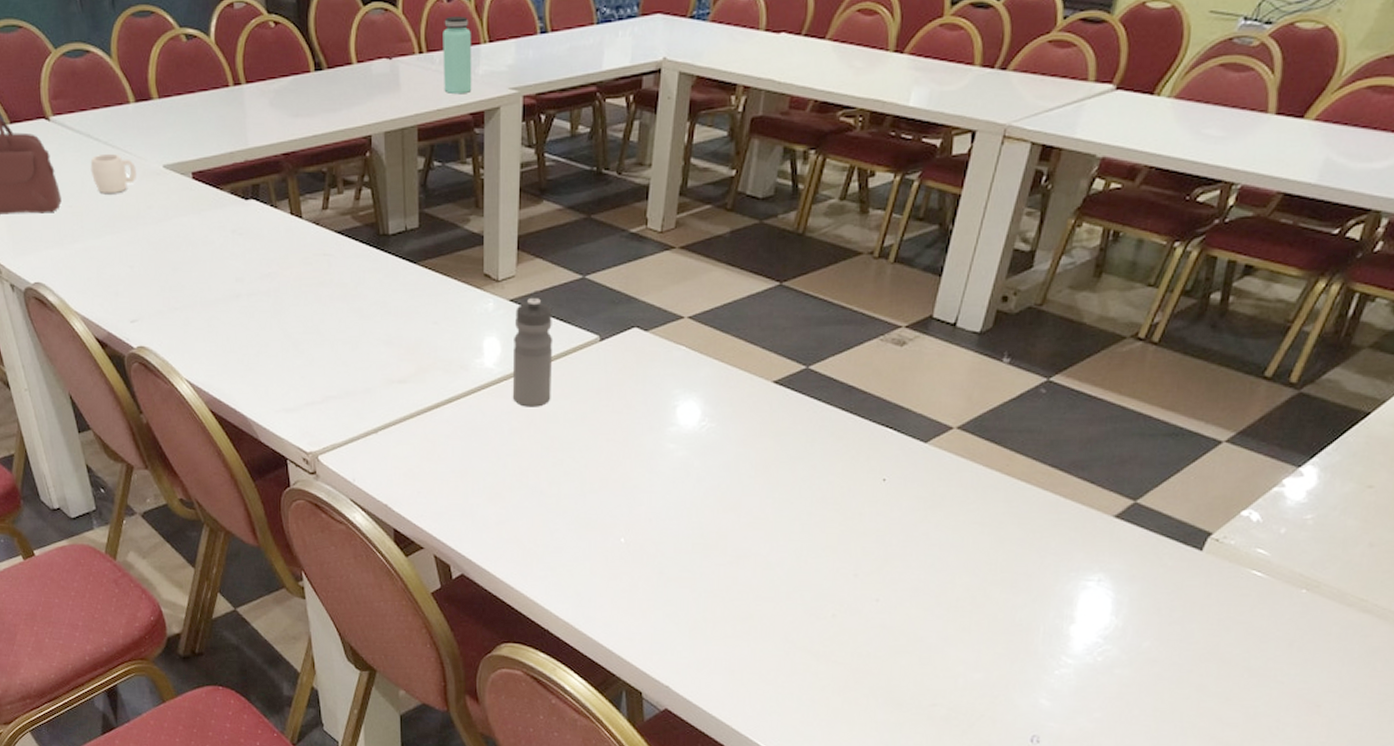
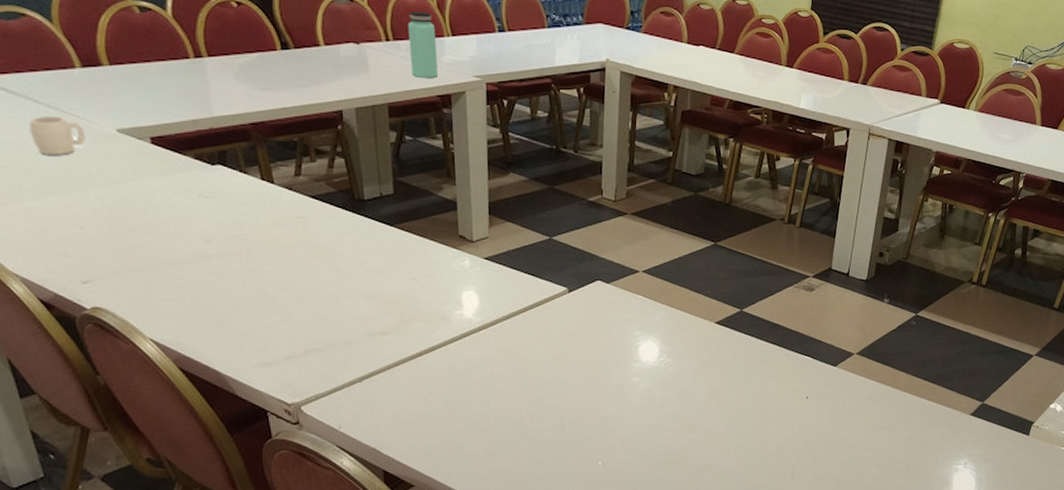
water bottle: present [512,298,553,407] -> none [490,256,528,352]

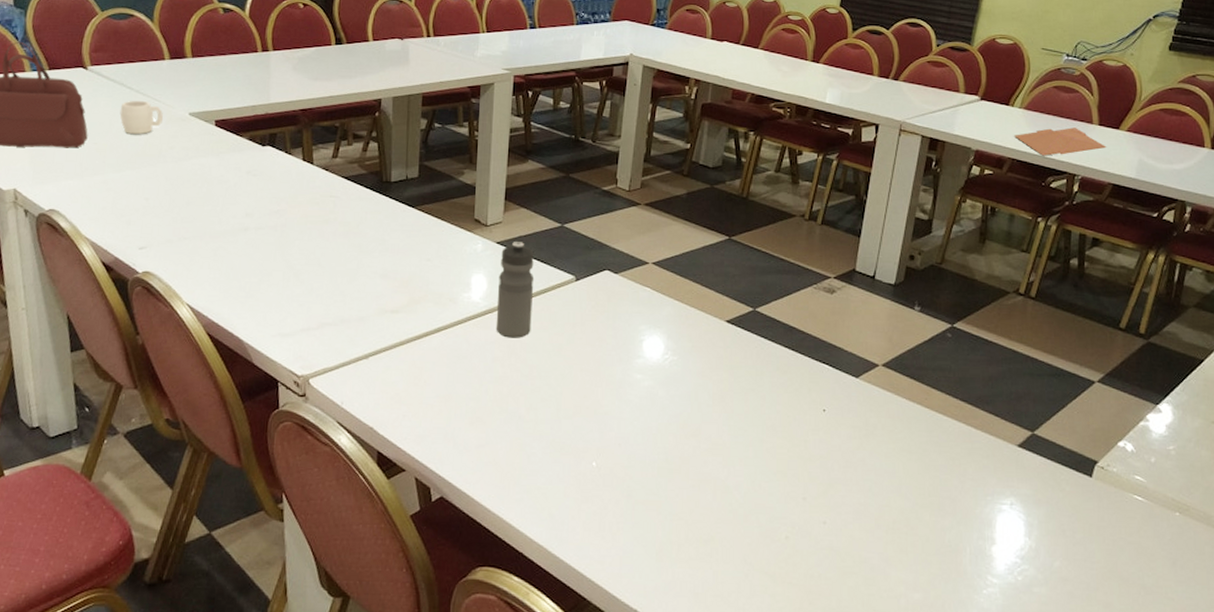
bottle: present [408,11,439,79] -> none [447,11,472,71]
water bottle: none [490,256,528,352] -> present [496,242,535,338]
papers: none [969,128,1047,156] -> present [1014,127,1107,156]

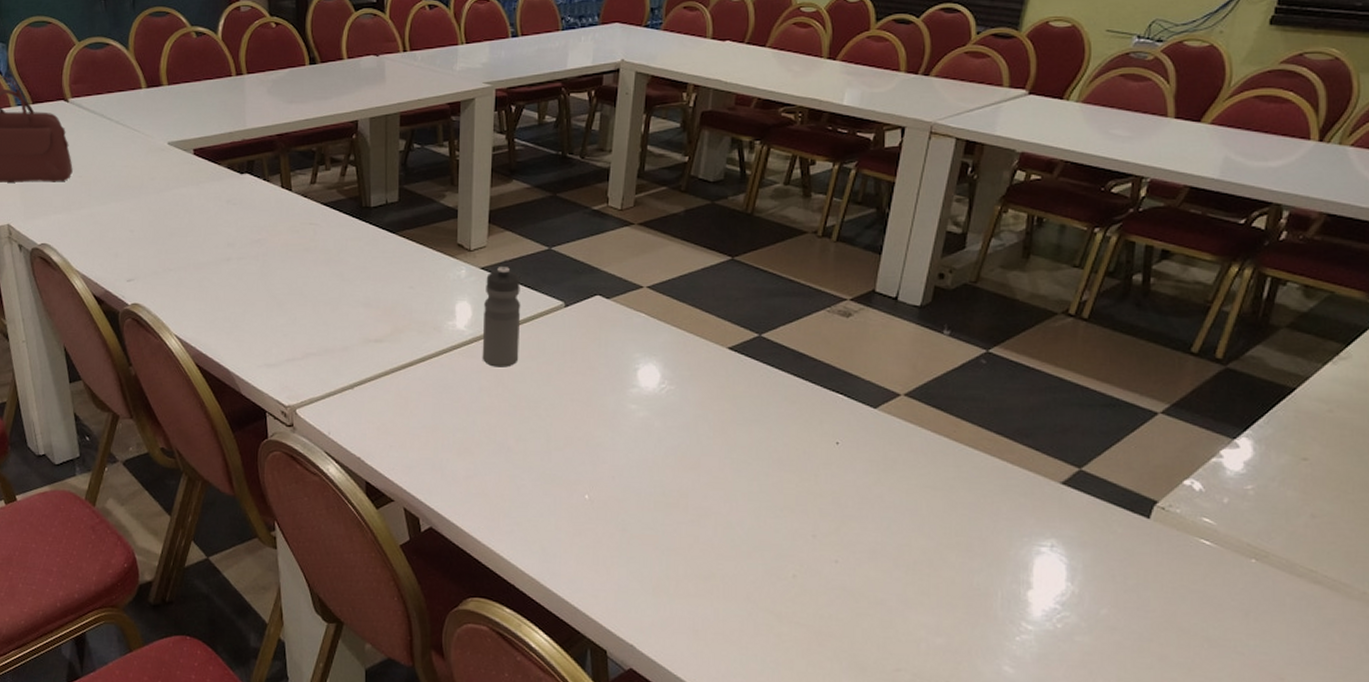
mug: present [119,100,163,135] -> none [101,131,143,167]
papers: present [1014,127,1107,156] -> none [1069,122,1184,157]

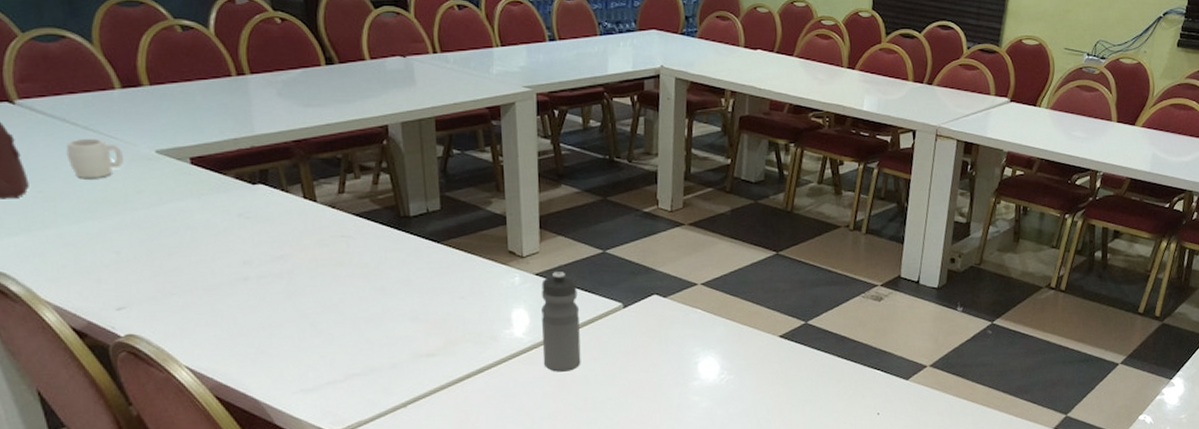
mug: none [101,131,143,167] -> present [66,138,123,179]

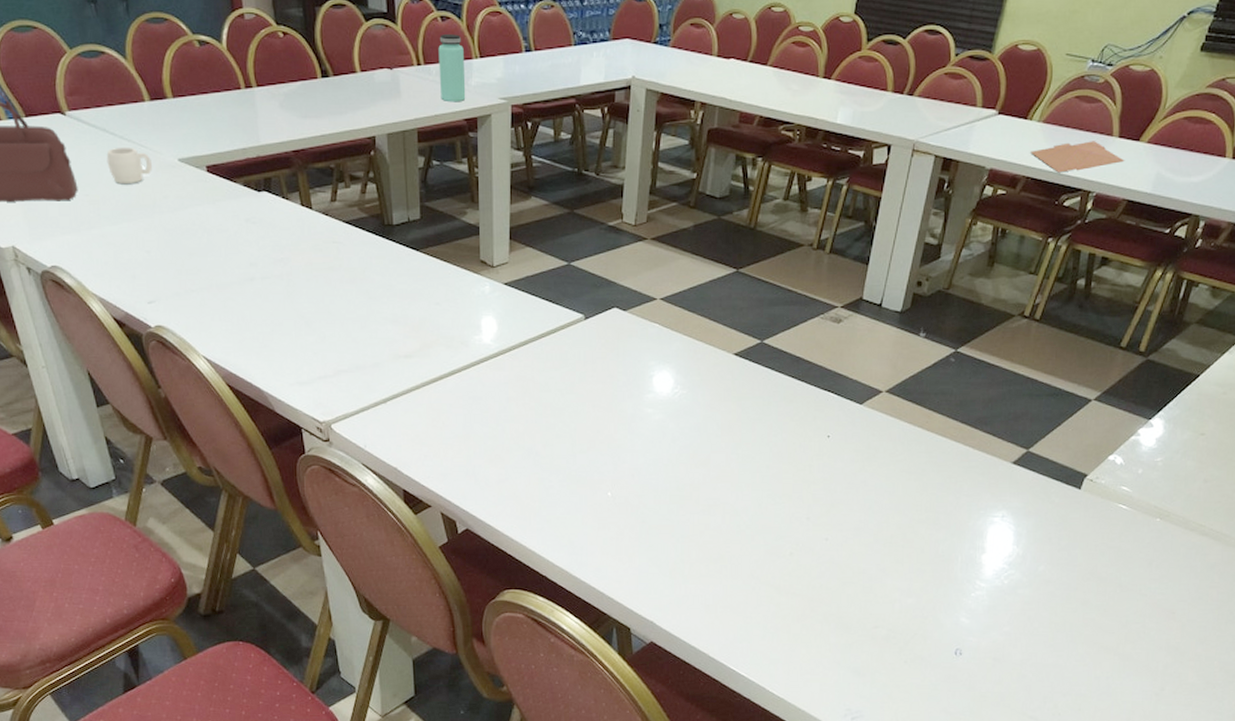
bottle: none [455,23,487,91] -> present [438,34,466,102]
water bottle: present [541,272,581,372] -> none [508,282,544,378]
papers: none [1042,126,1125,155] -> present [1030,141,1125,173]

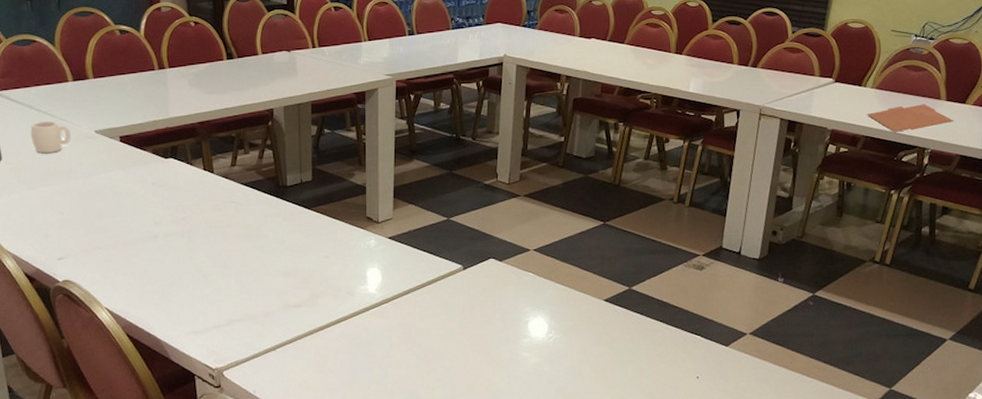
bottle: present [438,34,466,102] -> none [331,21,355,79]

